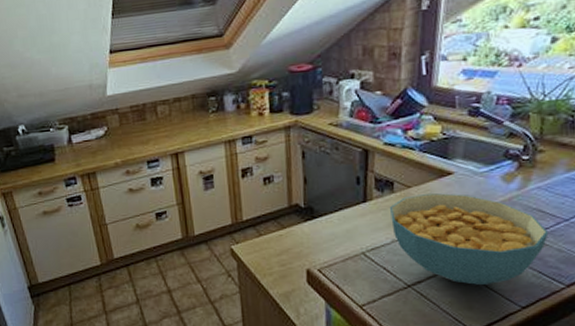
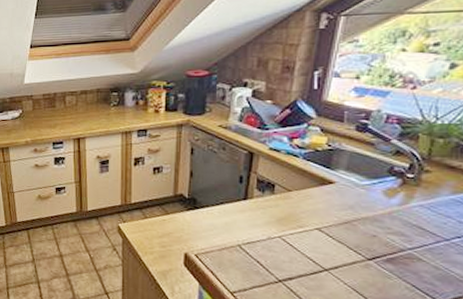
cereal bowl: present [390,192,549,285] -> none [269,198,427,291]

